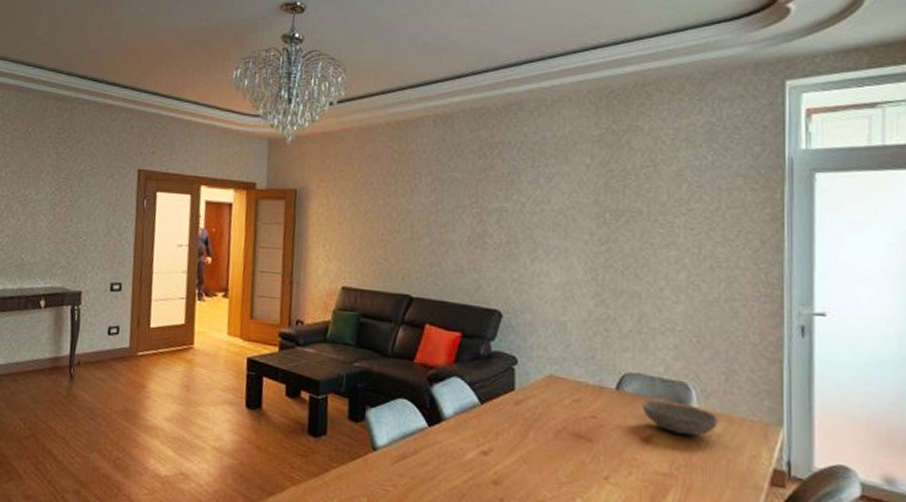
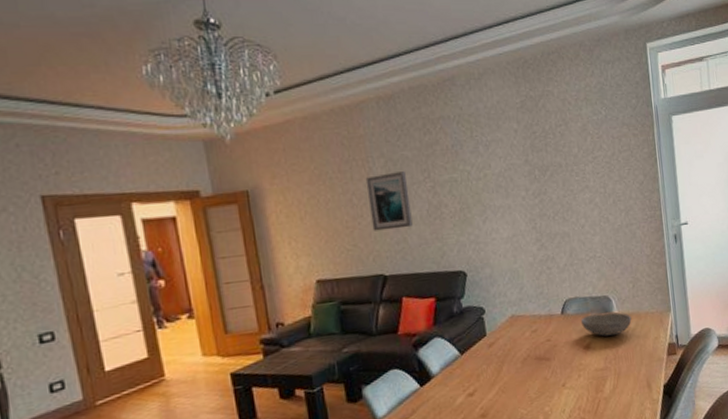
wall art: none [407,192,452,252] -> present [365,171,413,231]

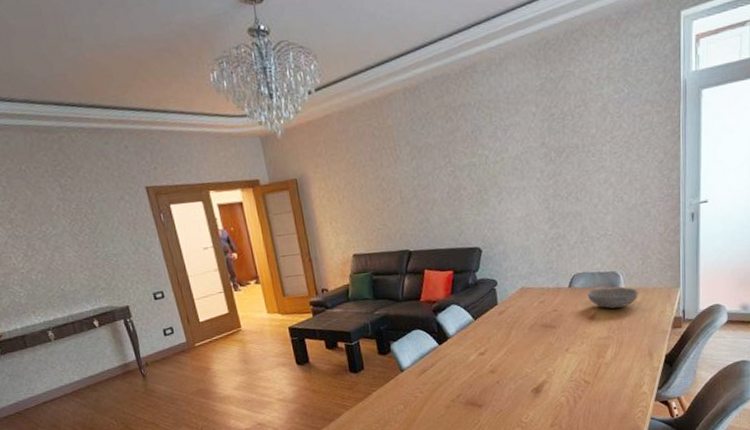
wall art: present [365,171,413,231] -> none [393,158,434,212]

